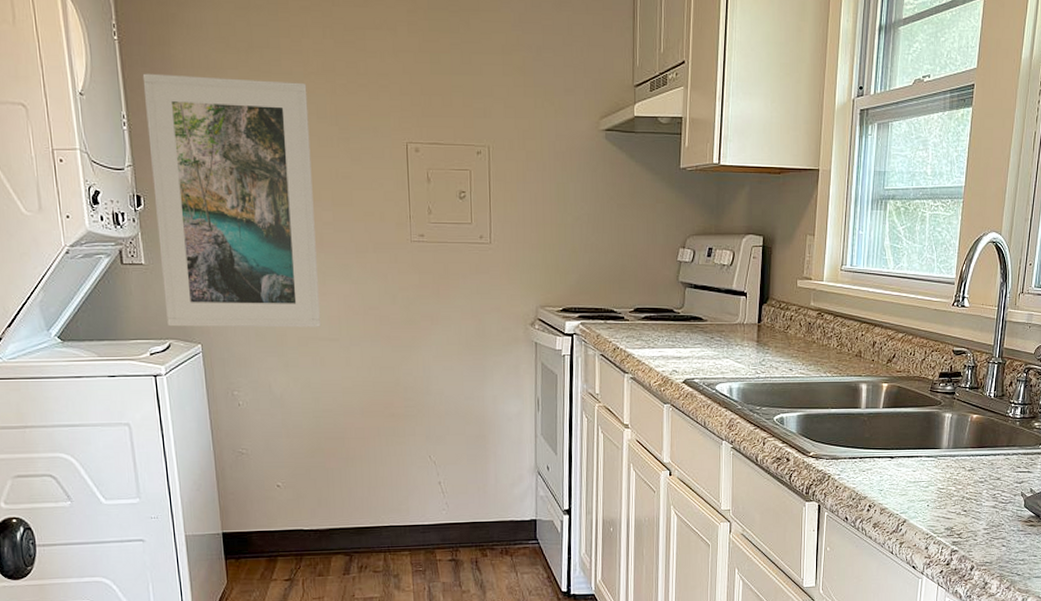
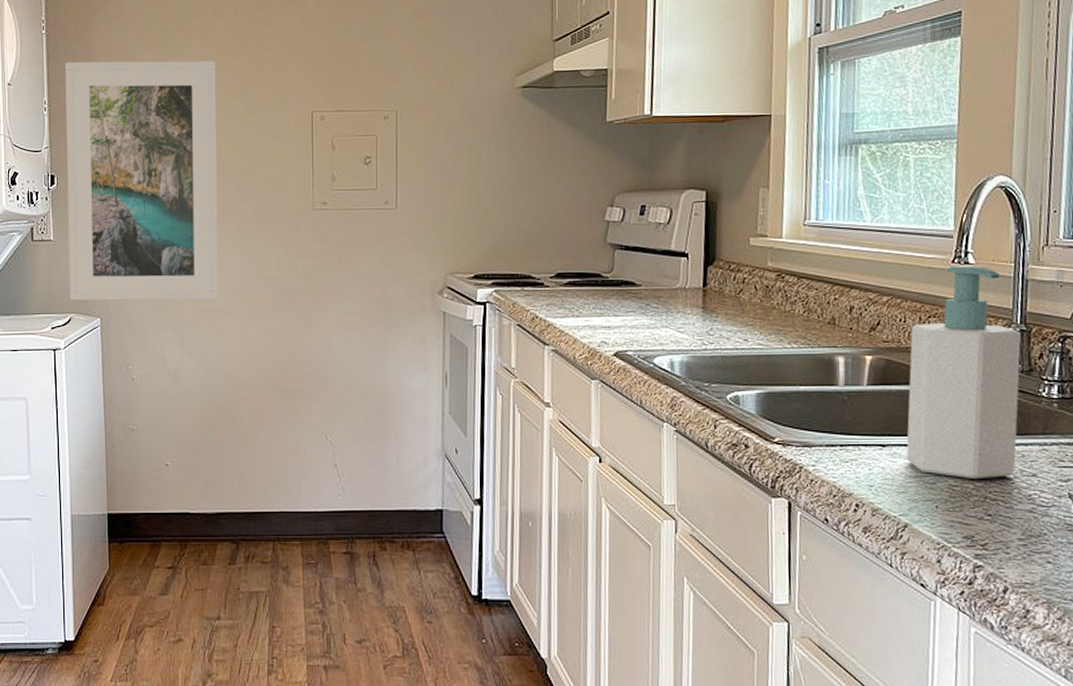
soap bottle: none [908,308,999,482] -> present [906,265,1022,478]

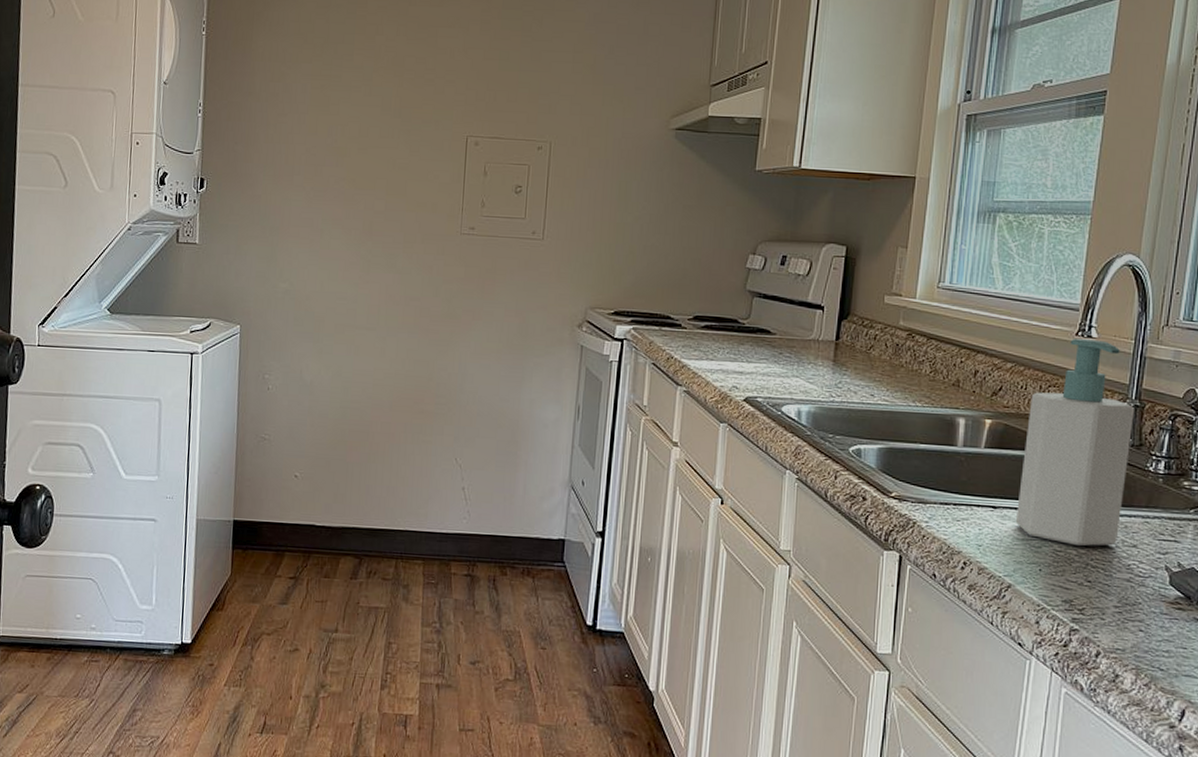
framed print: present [65,60,219,301] -> none [211,65,375,315]

